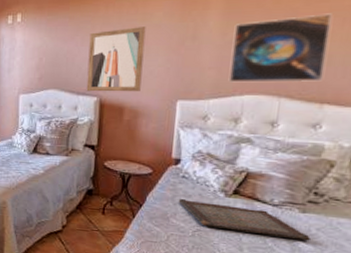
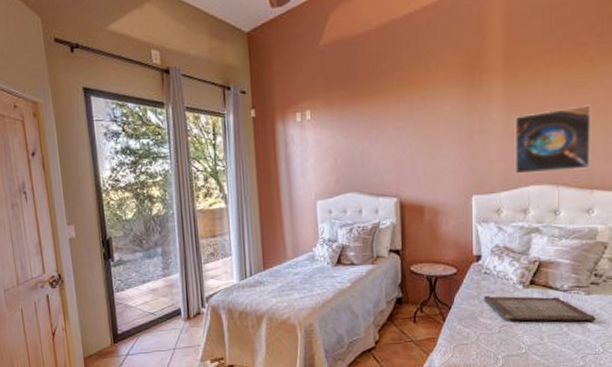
wall art: present [86,27,146,92] -> none [383,121,438,193]

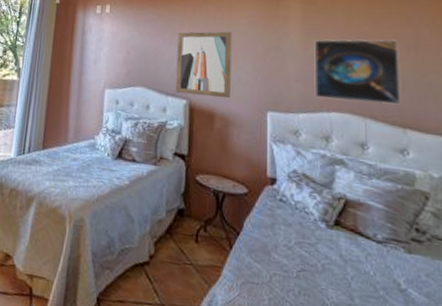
wall art: none [383,121,438,193] -> present [175,31,232,98]
serving tray: present [483,296,596,322] -> none [278,228,422,290]

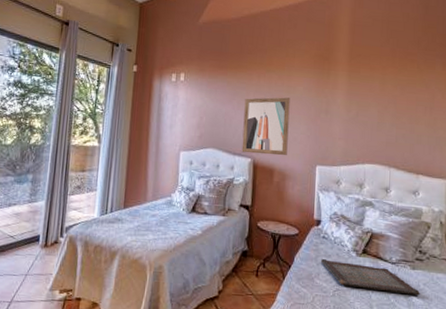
serving tray: none [278,228,422,290] -> present [320,259,420,296]
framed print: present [314,39,400,105] -> none [353,102,418,156]

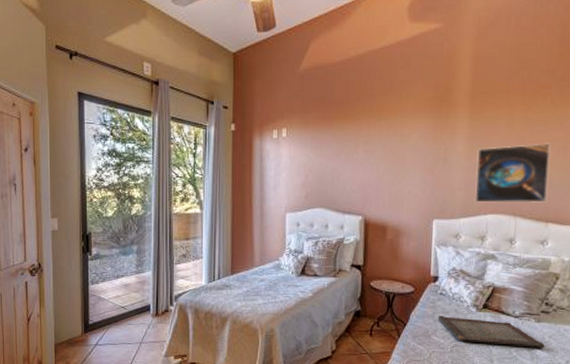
wall art: present [241,97,290,156] -> none [351,147,404,211]
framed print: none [353,102,418,156] -> present [474,143,550,204]

